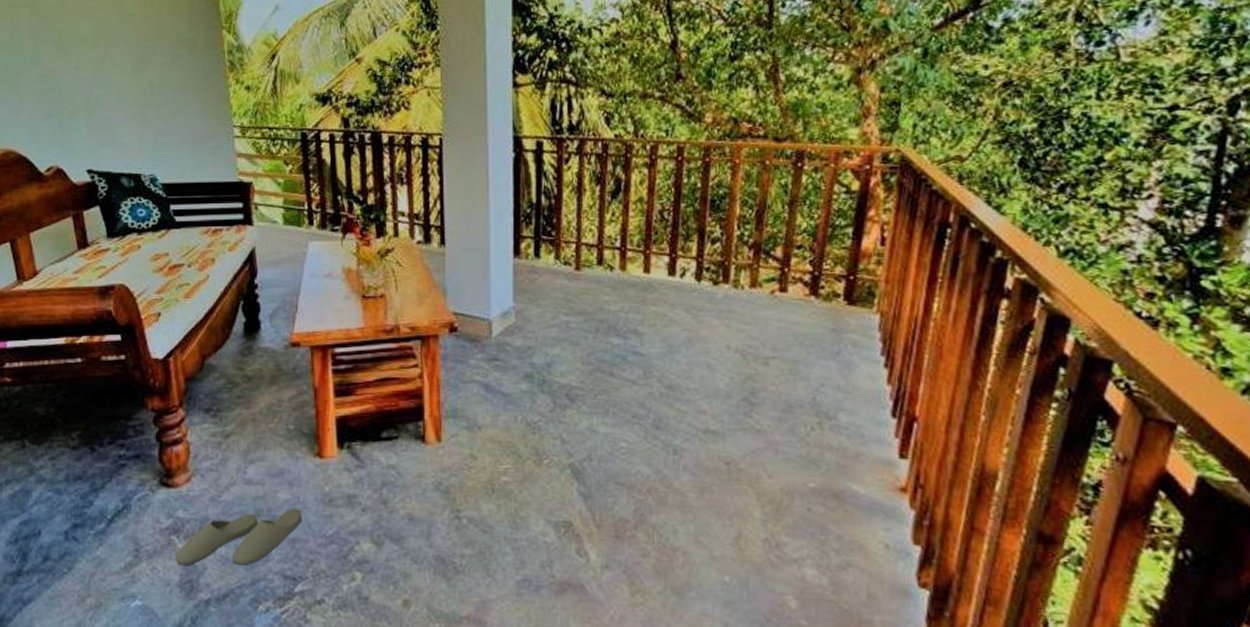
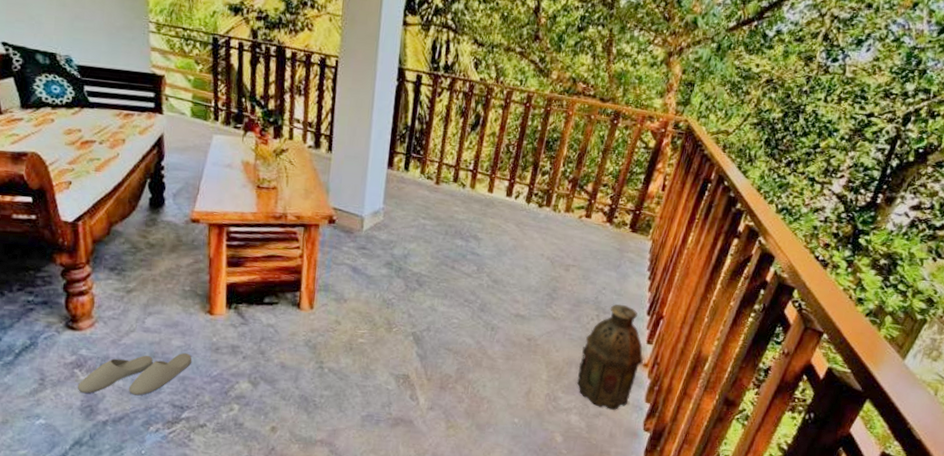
lantern: none [804,404,898,558] -> present [577,304,643,410]

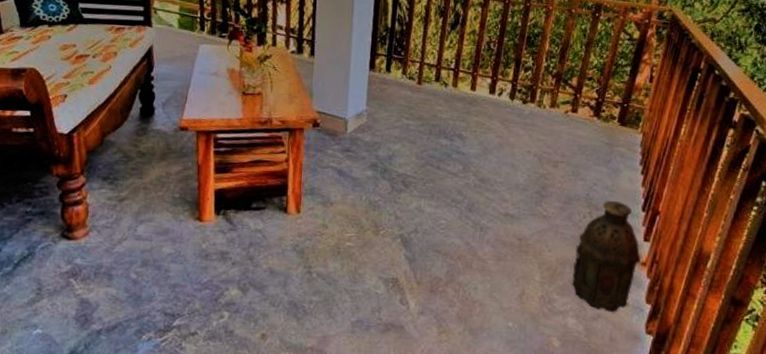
slippers: present [77,352,192,396] -> none [72,260,182,304]

